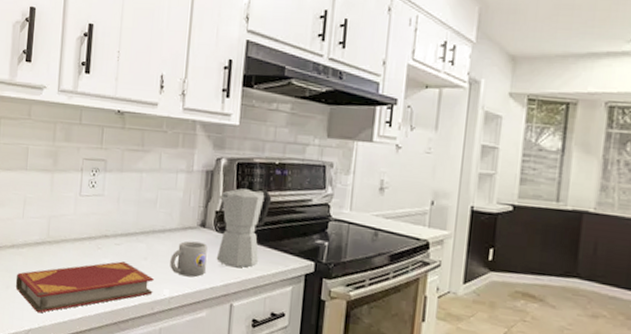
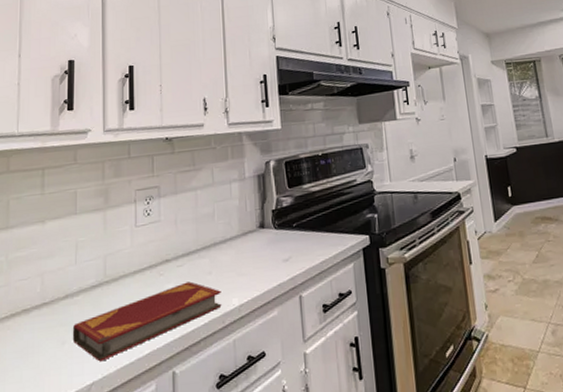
mug: present [170,241,208,277] -> none [235,243,271,281]
moka pot: present [216,180,272,268] -> none [273,176,321,259]

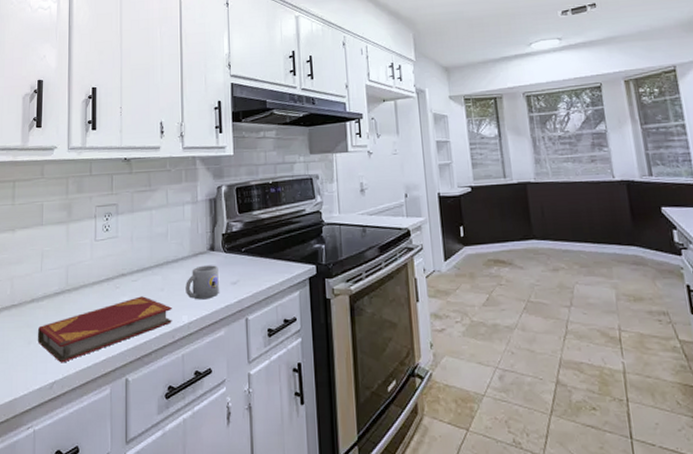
mug: none [235,243,271,281] -> present [186,265,219,300]

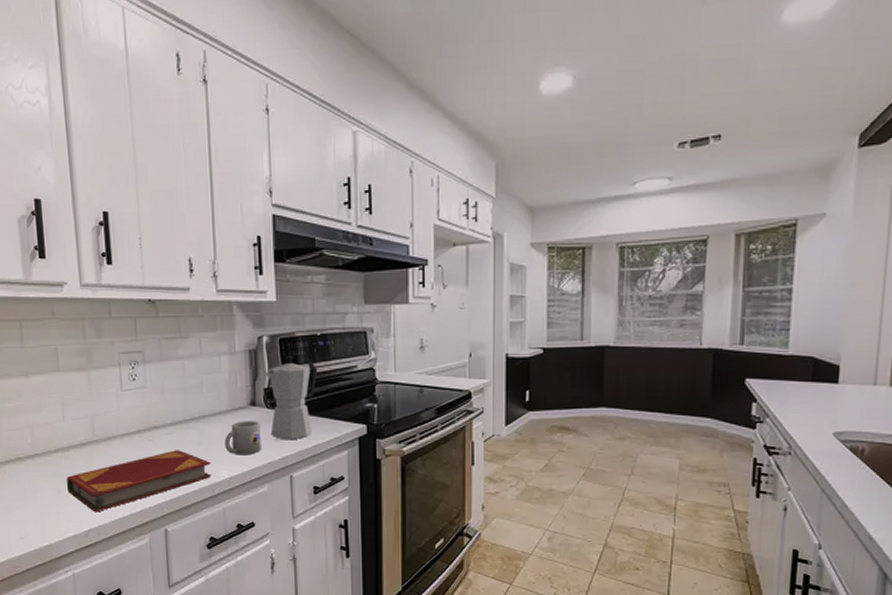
moka pot: none [223,202,271,282] -> present [265,355,318,439]

